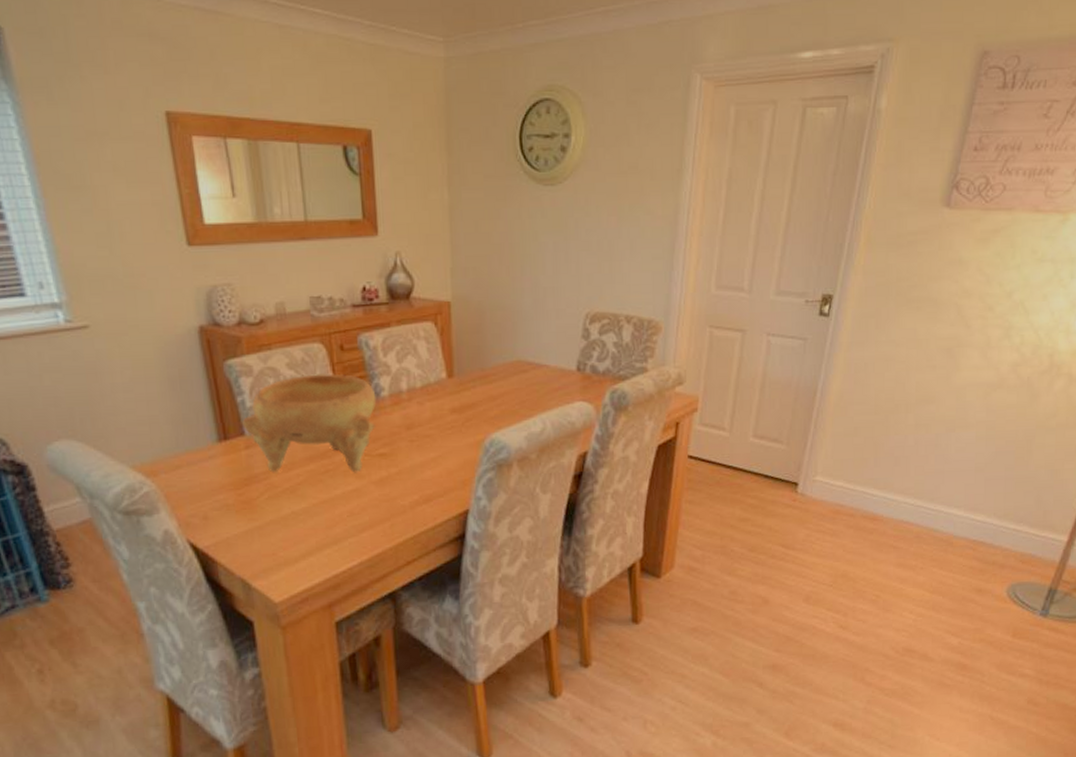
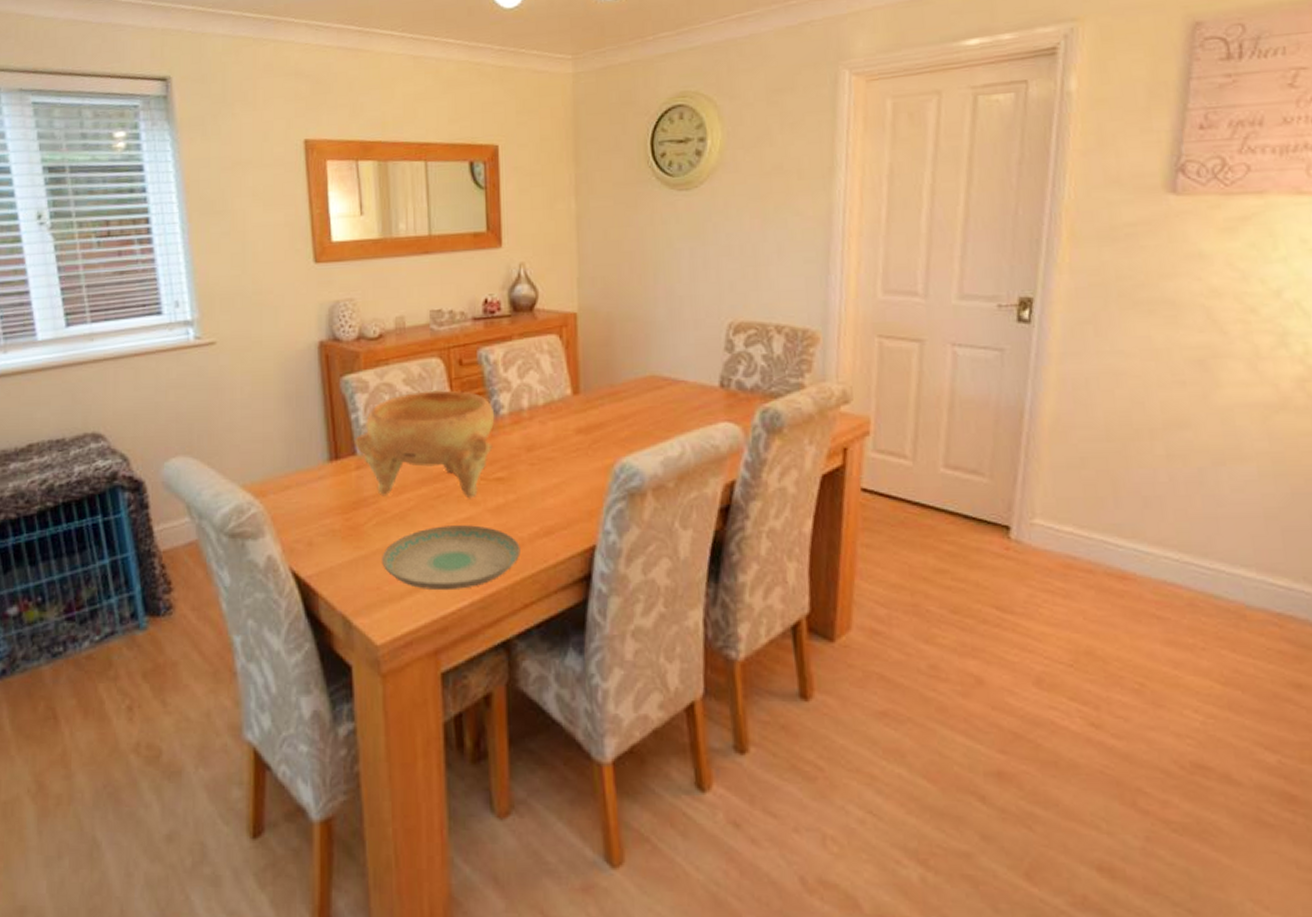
plate: none [275,496,403,554] -> present [382,525,521,591]

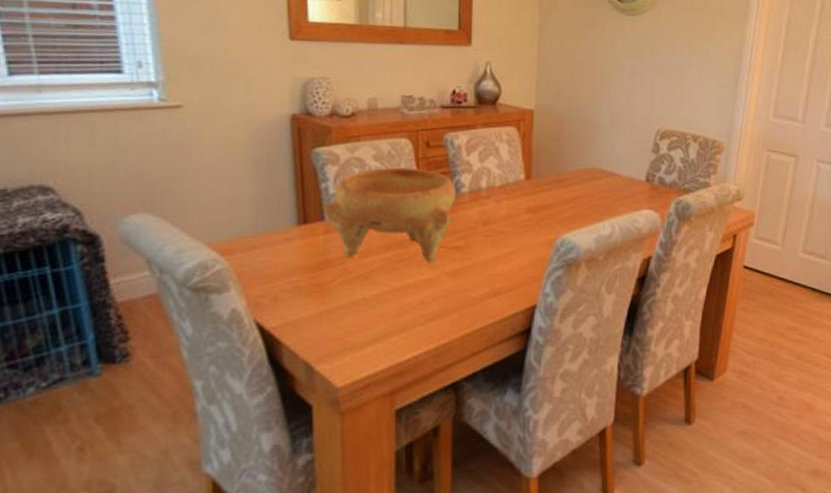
plate: present [382,525,521,591] -> none [345,286,472,341]

